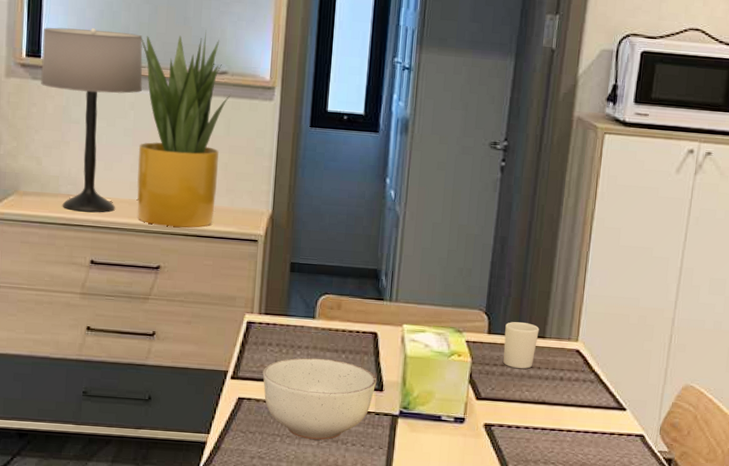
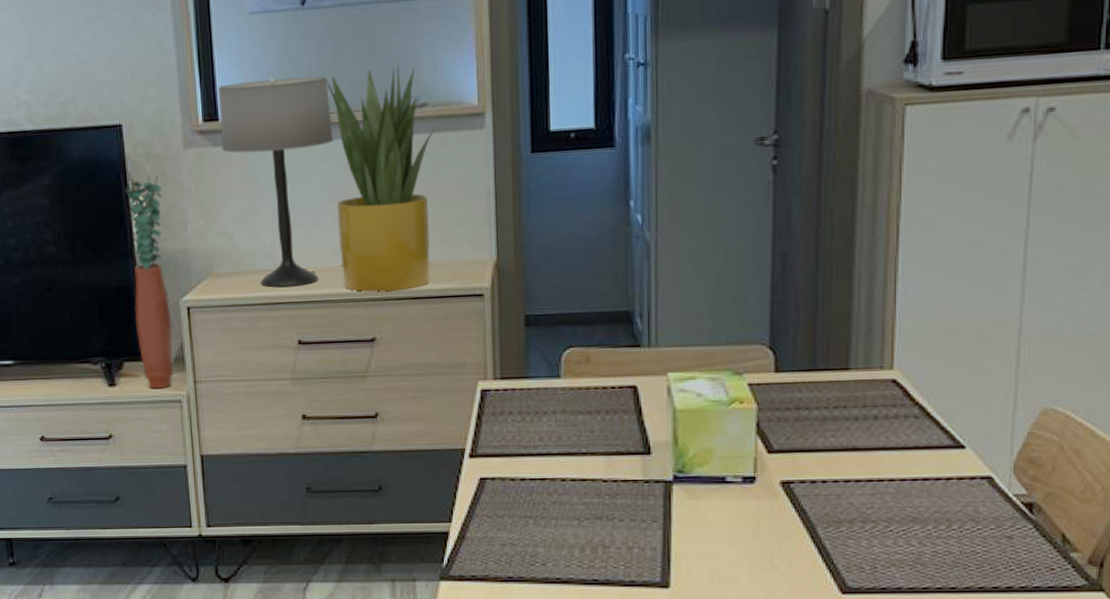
bowl: present [262,357,377,440] -> none [505,422,642,518]
mug: present [503,322,539,369] -> none [797,353,841,411]

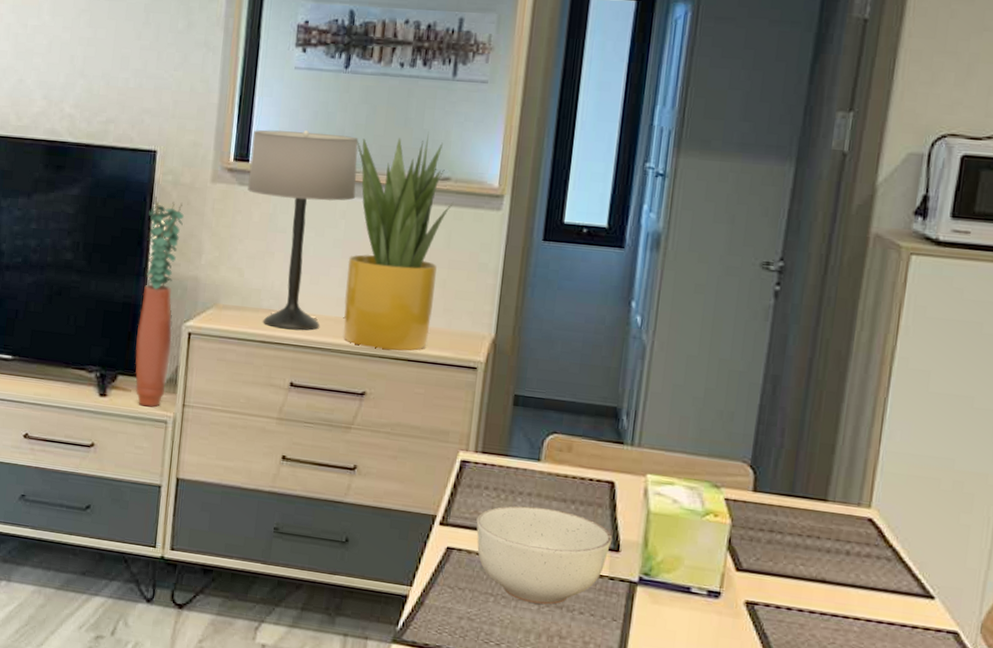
bowl: none [505,422,642,518] -> present [476,505,613,605]

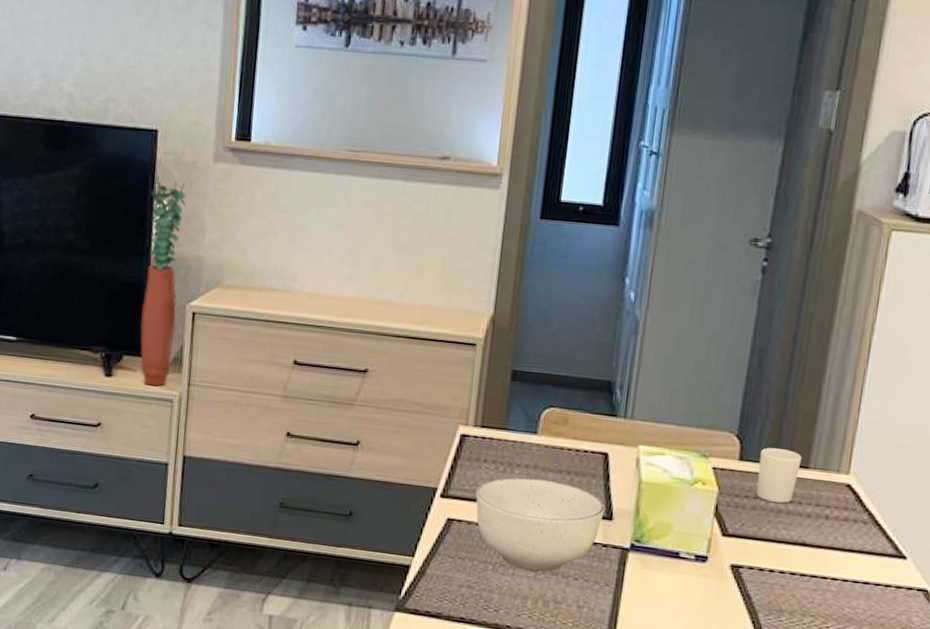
table lamp: present [247,130,359,330] -> none [249,109,359,309]
planter: present [343,132,454,352] -> none [346,111,453,329]
mug: none [771,478,820,538] -> present [756,447,802,504]

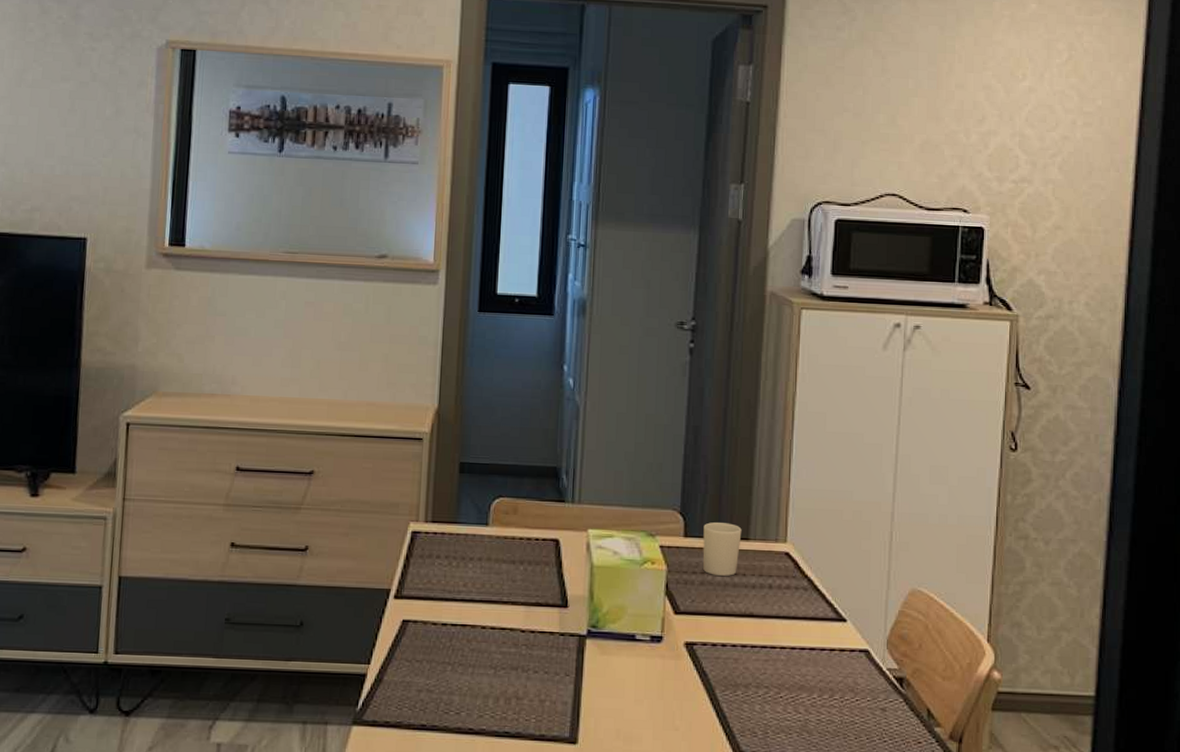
vase: present [140,176,187,387] -> none [69,285,119,504]
bowl: present [475,477,606,572] -> none [430,570,561,668]

